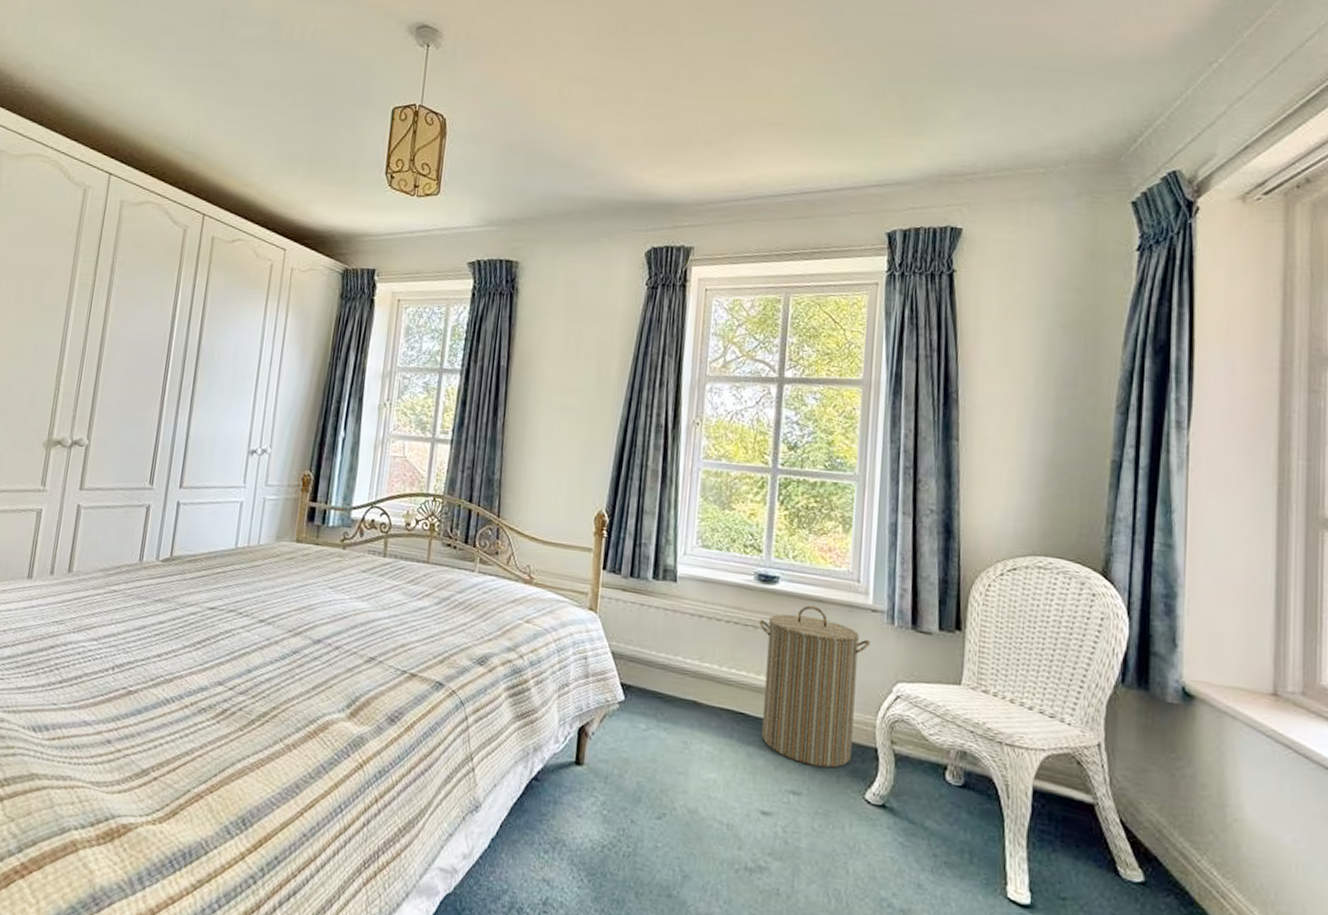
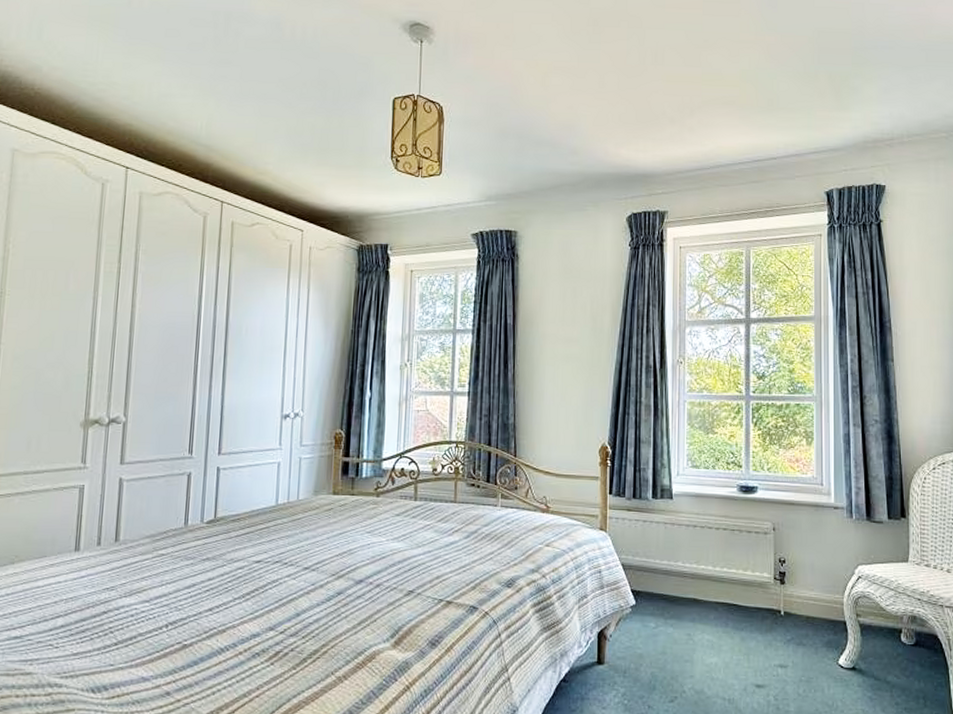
laundry hamper: present [759,605,871,768] -> none [743,508,835,642]

